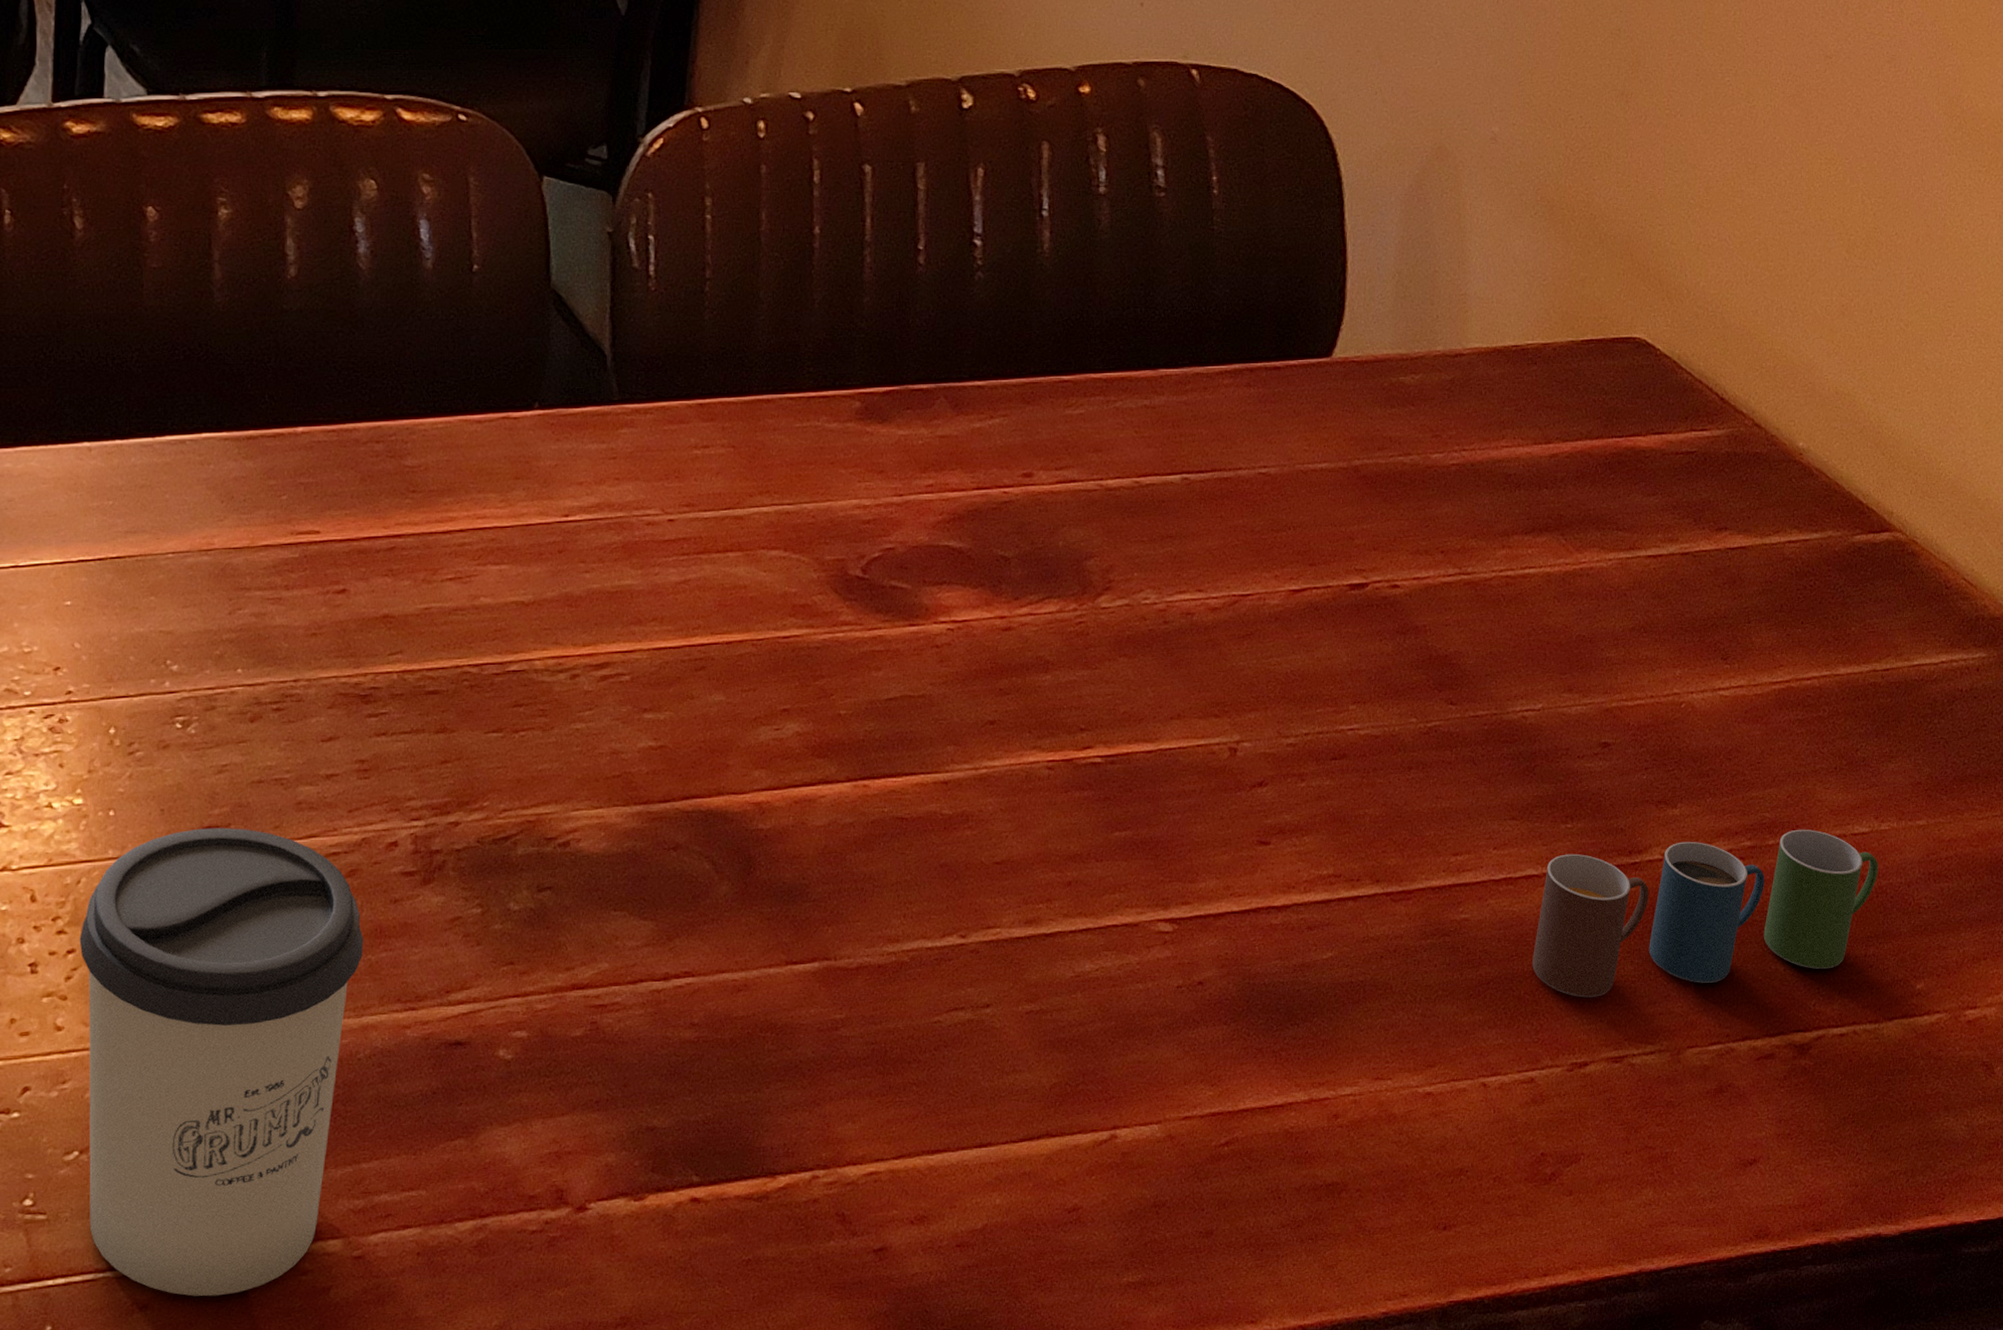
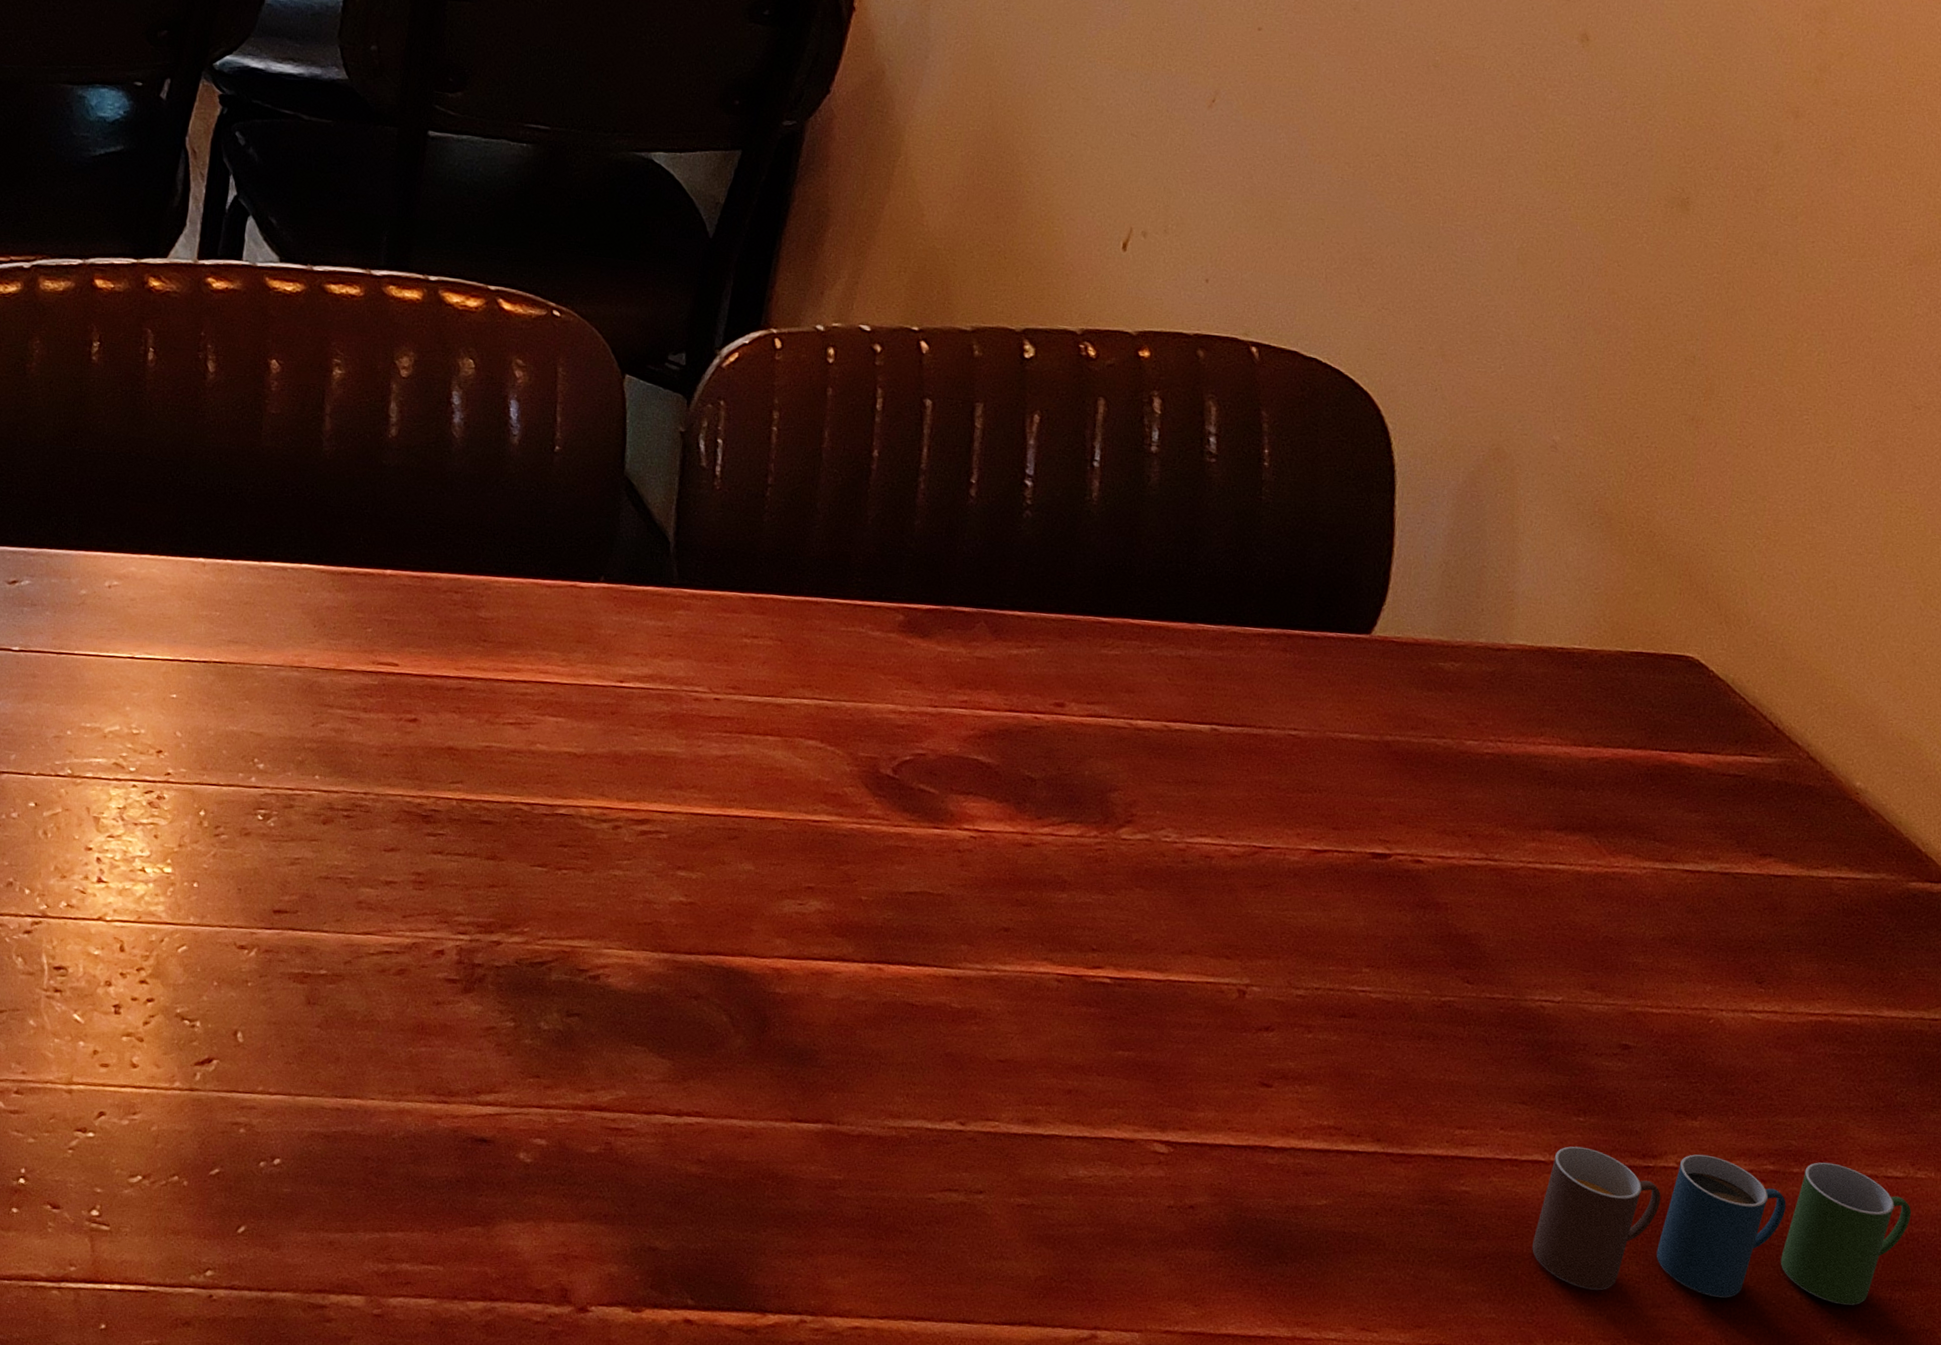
cup: present [79,827,364,1297] -> none [145,910,407,1327]

